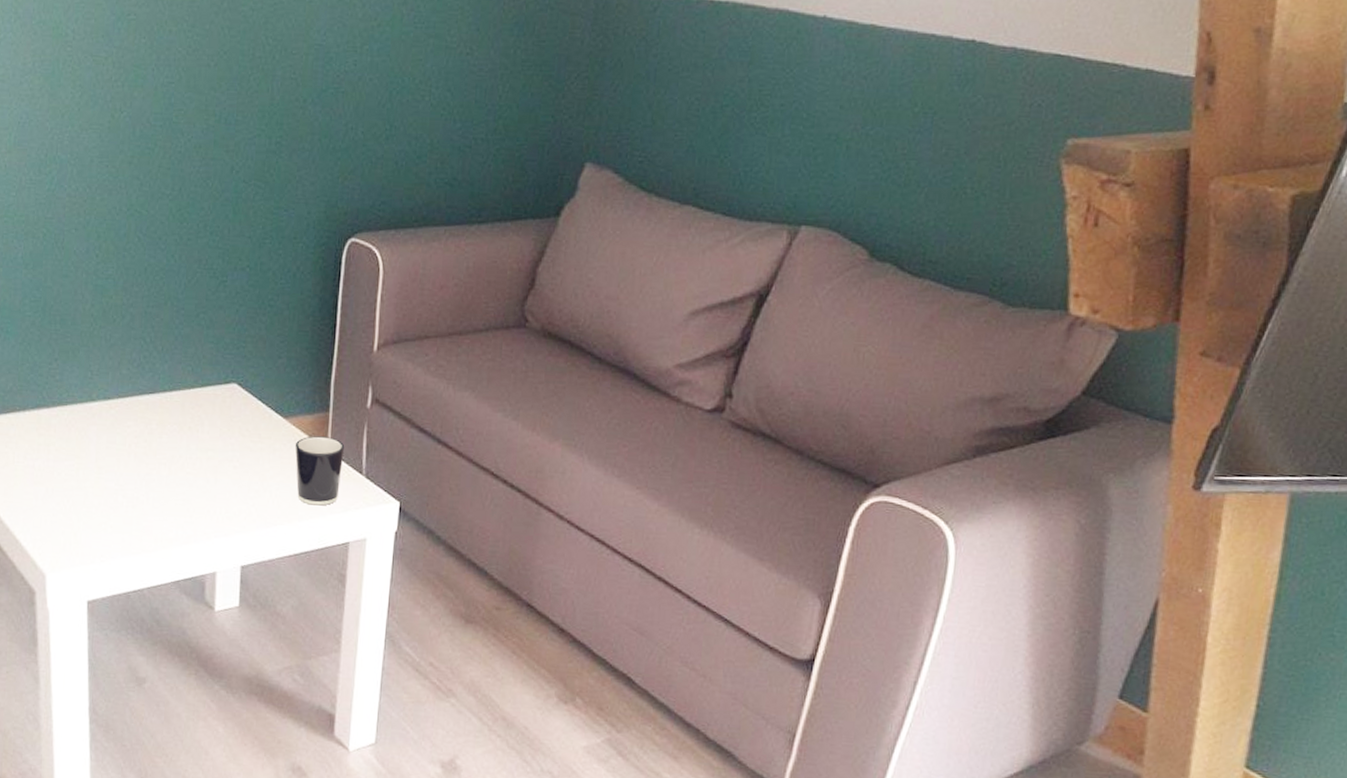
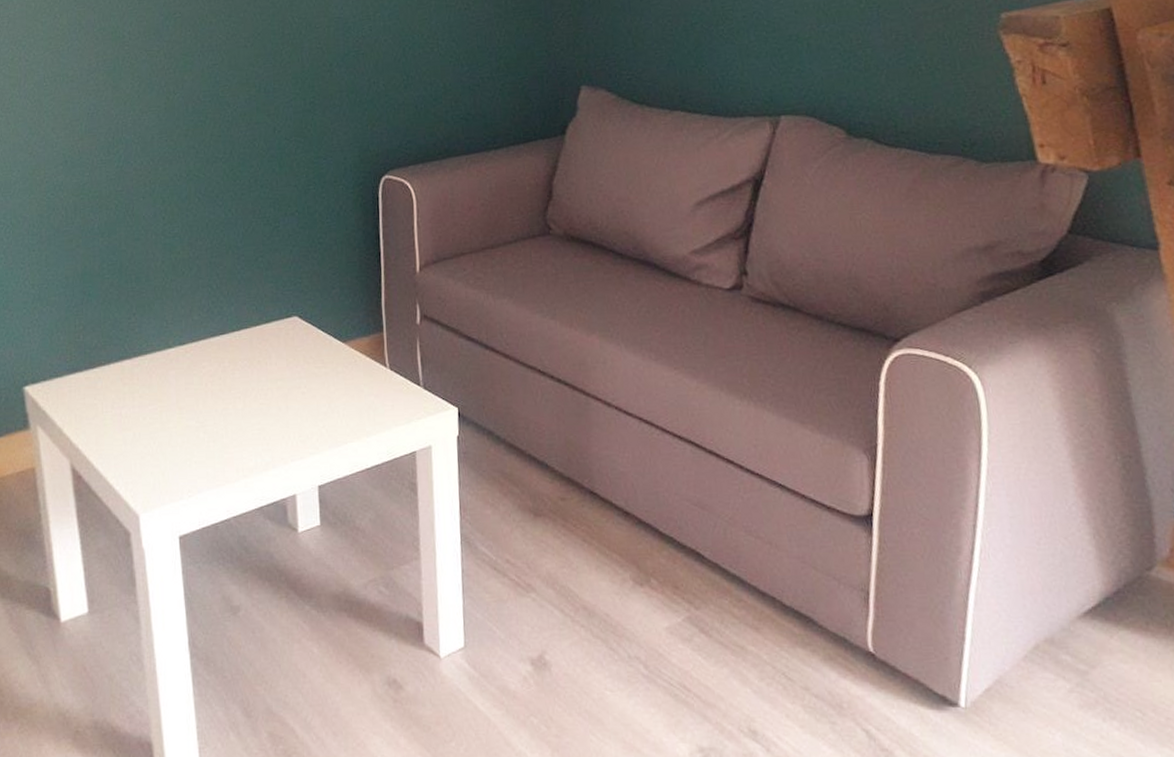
mug: present [295,436,345,506] -> none [355,355,401,420]

